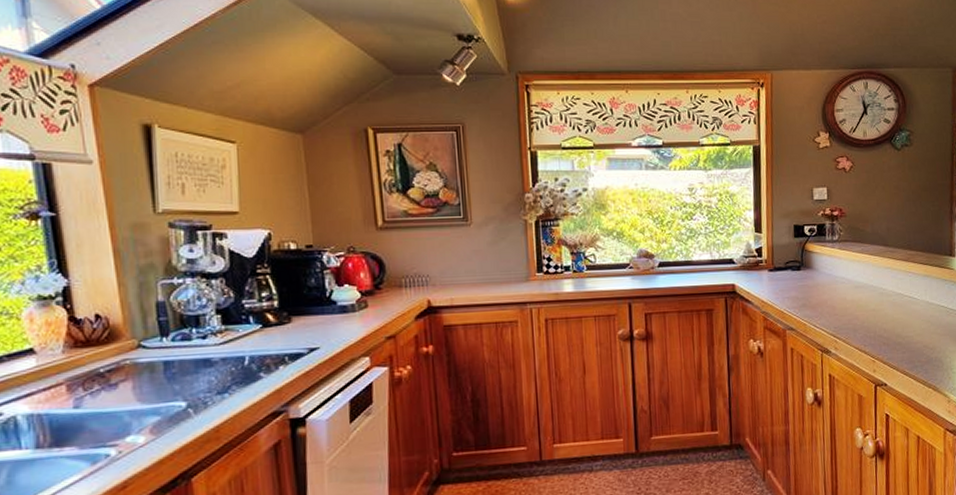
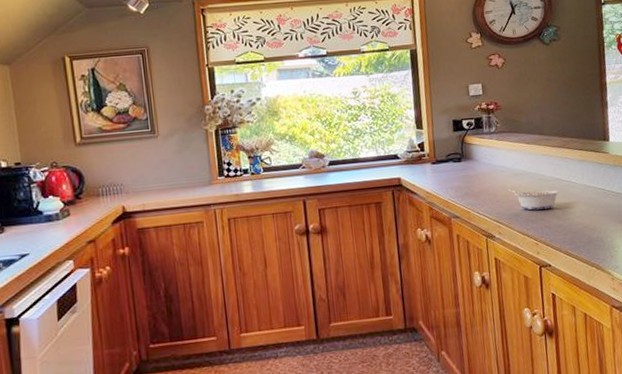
legume: none [847,302,901,326] -> present [507,189,560,210]

